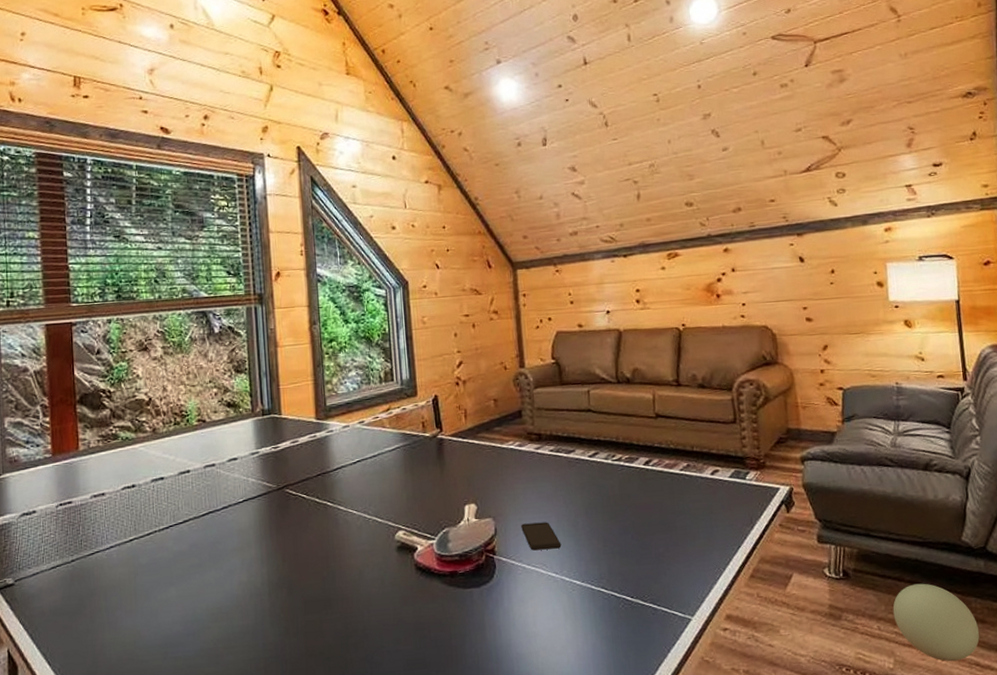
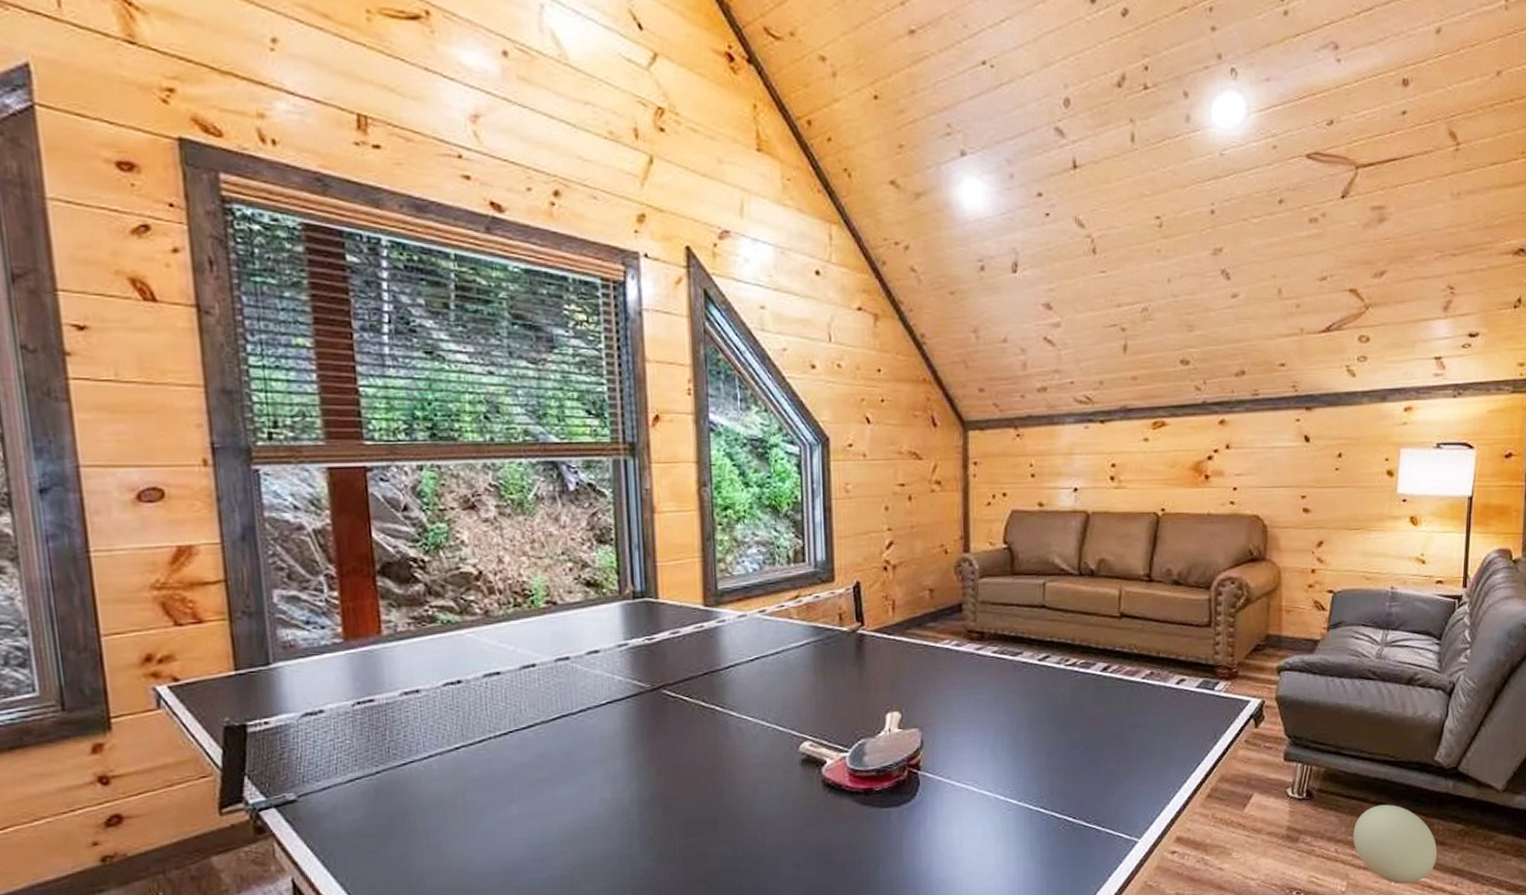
mobile phone: present [521,522,562,551] -> none [952,733,998,766]

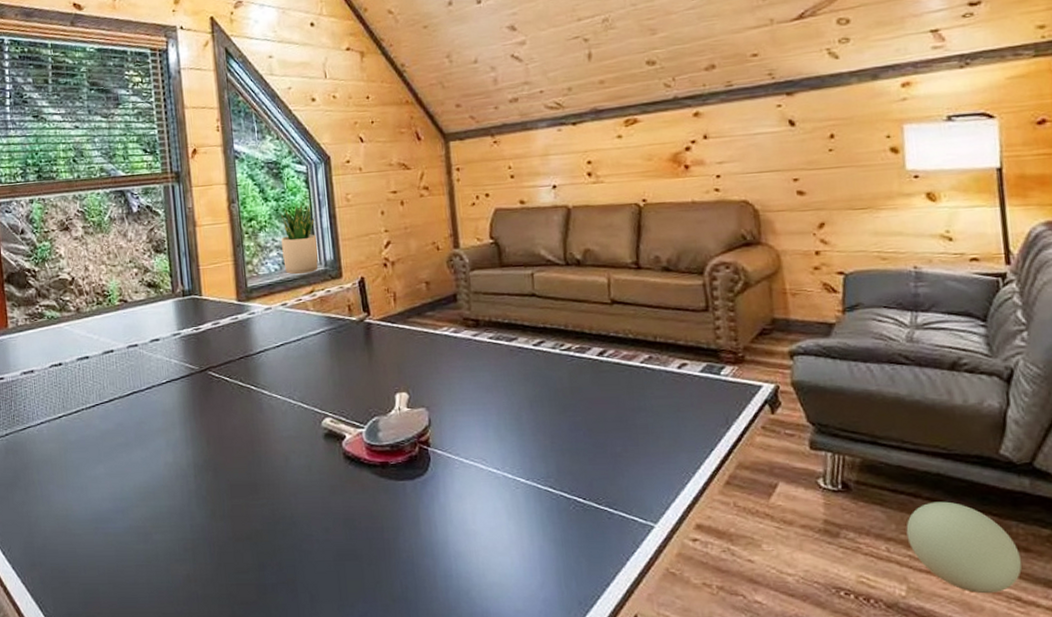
planter: none [763,490,807,577] -> present [280,202,318,275]

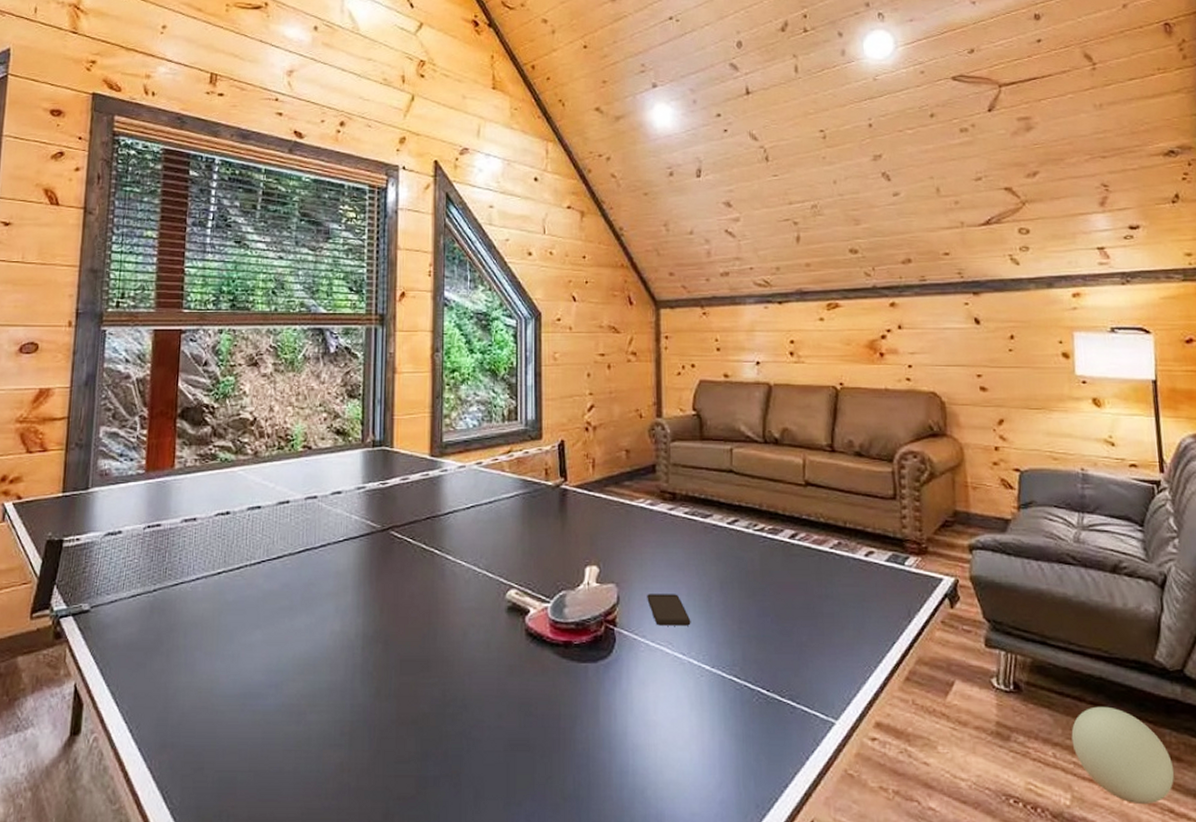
planter: present [280,202,318,275] -> none [483,357,520,433]
mobile phone: none [457,414,503,444] -> present [647,594,691,626]

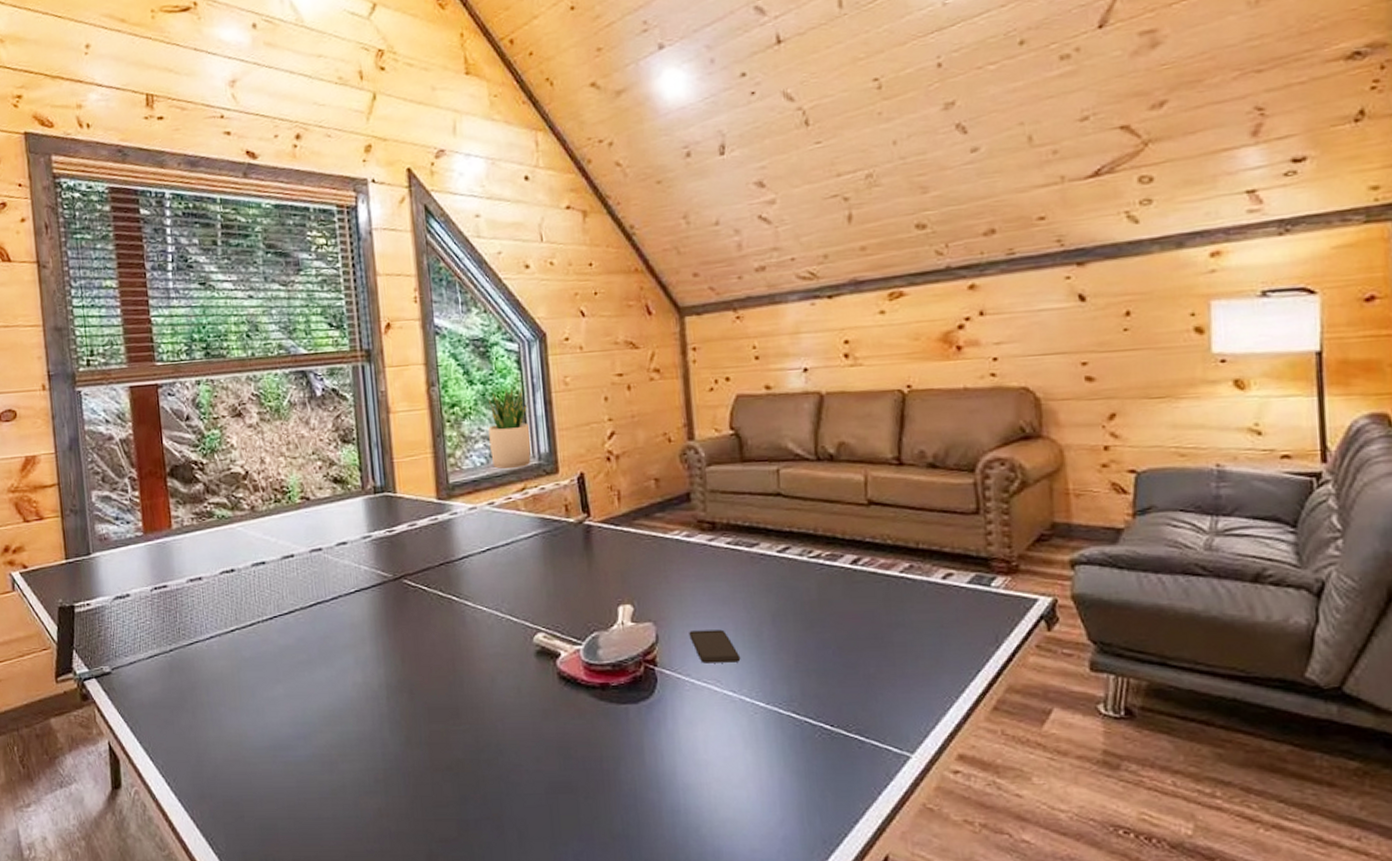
planter: none [483,357,520,433] -> present [487,385,531,470]
ball: present [1071,706,1175,805] -> none [1195,730,1325,833]

